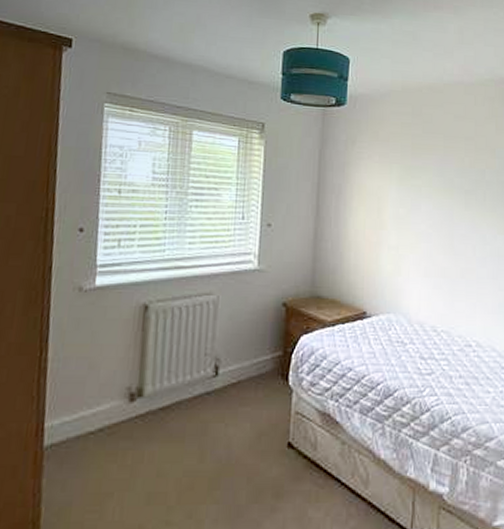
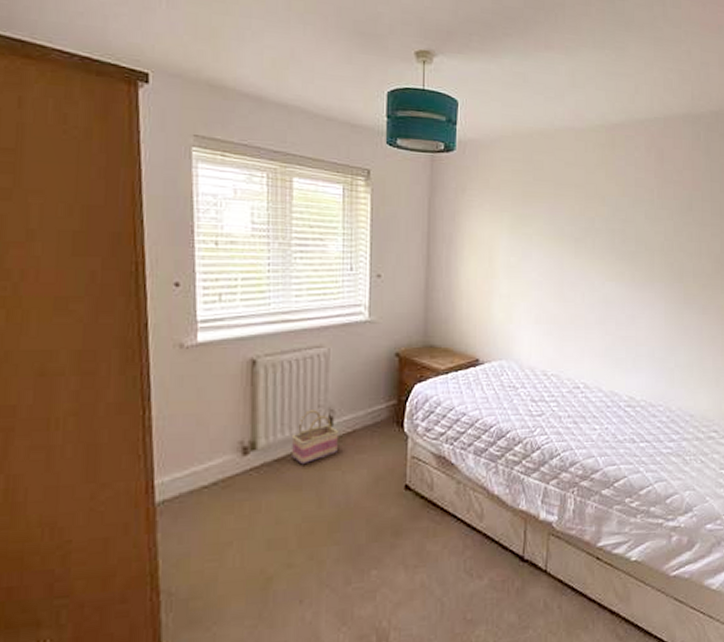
basket: none [177,358,223,415] -> present [292,410,338,465]

